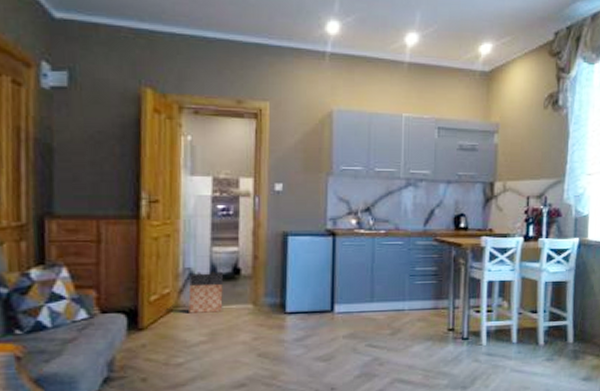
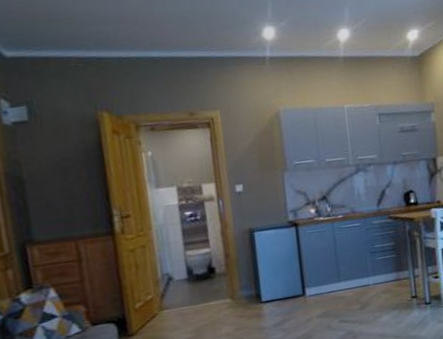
bag: present [188,270,223,313] -> none [168,272,204,315]

